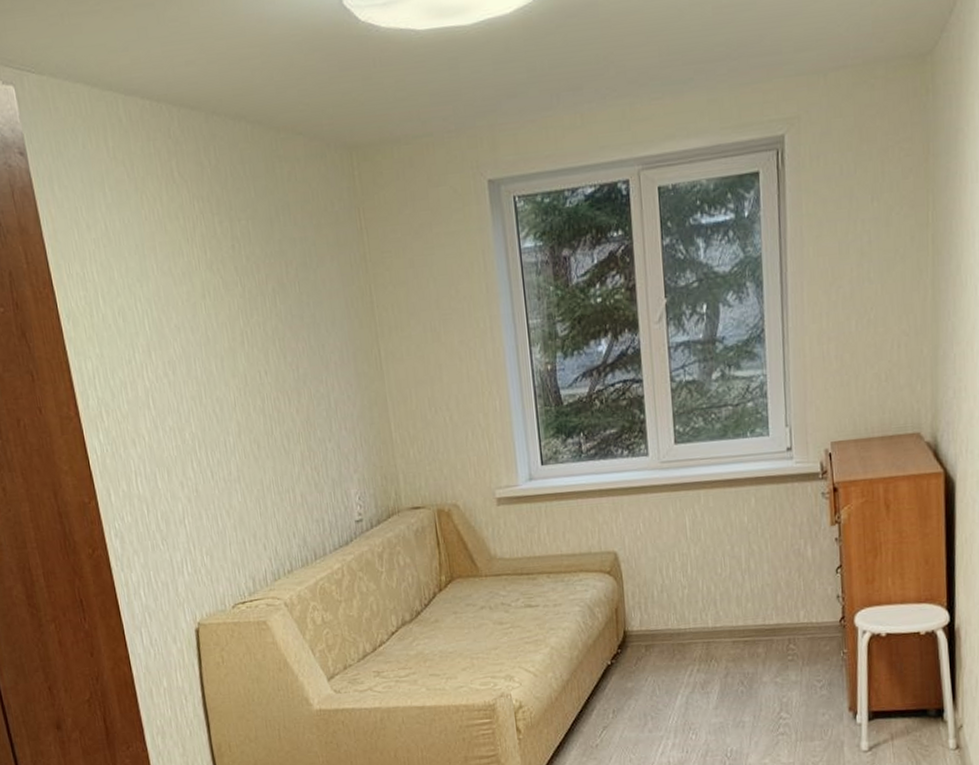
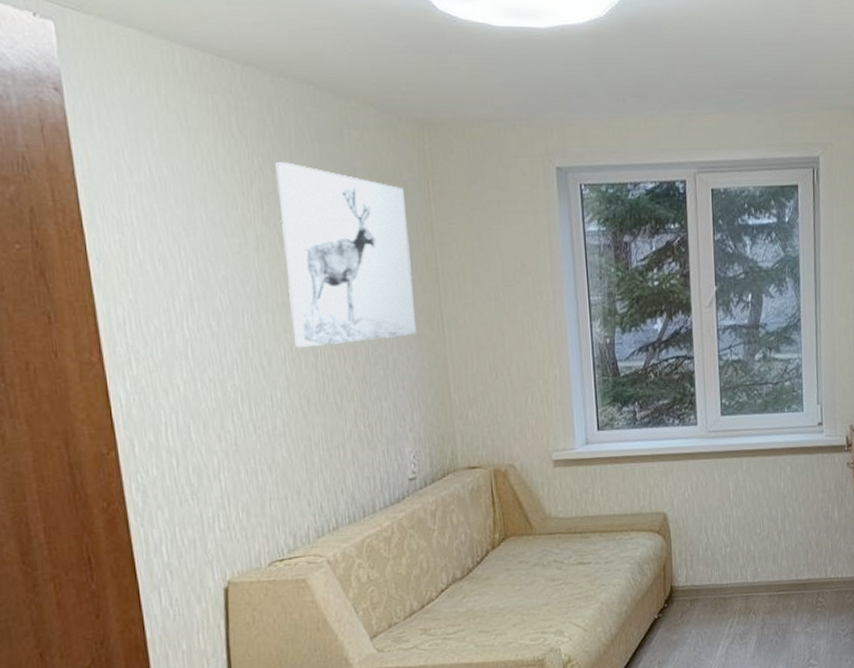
wall art: none [214,203,356,393] -> present [275,162,417,348]

